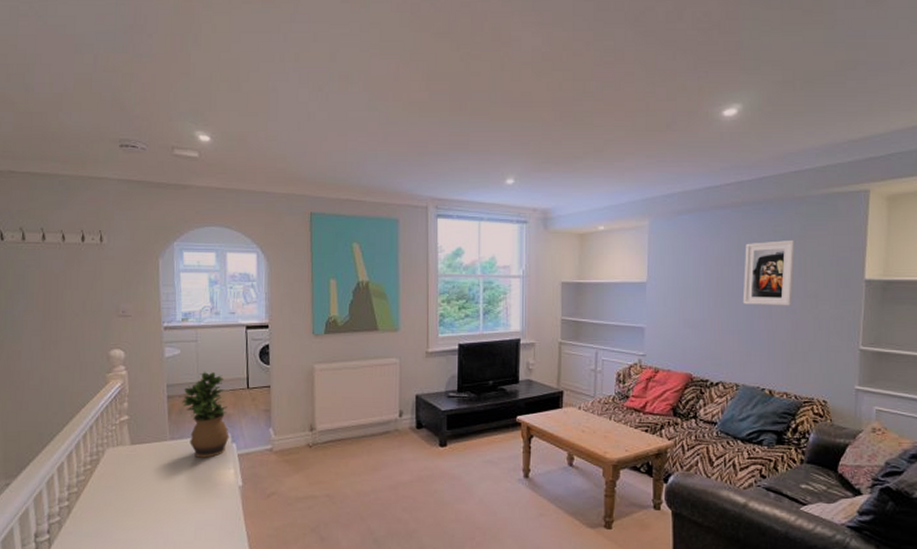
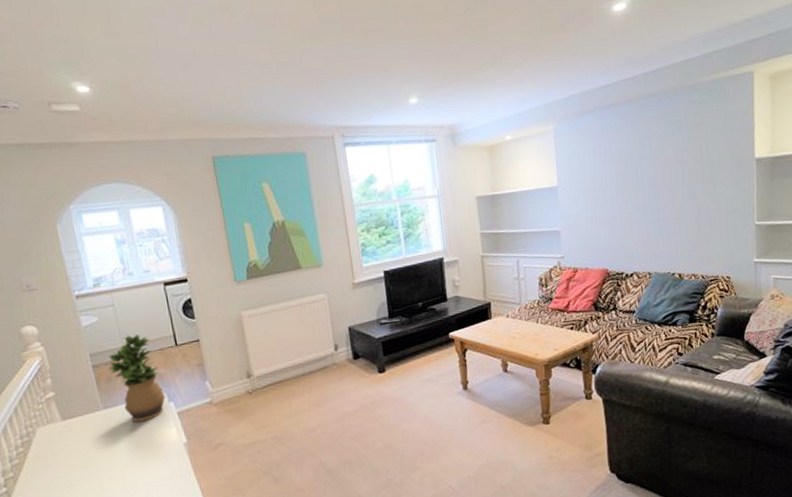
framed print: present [742,239,796,306] -> none [646,127,693,196]

